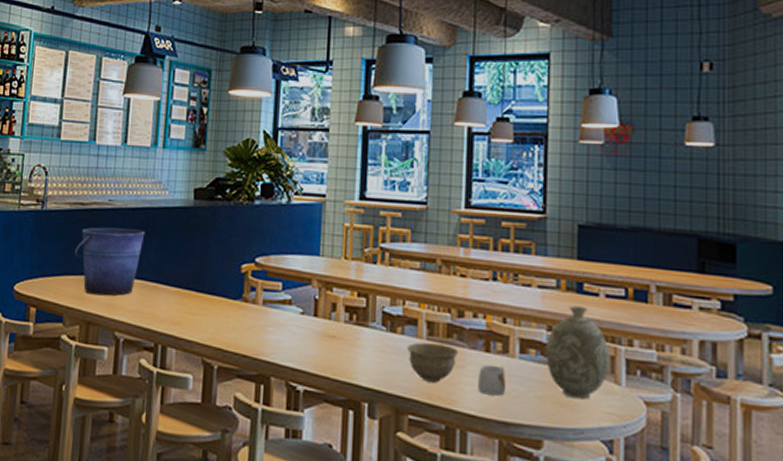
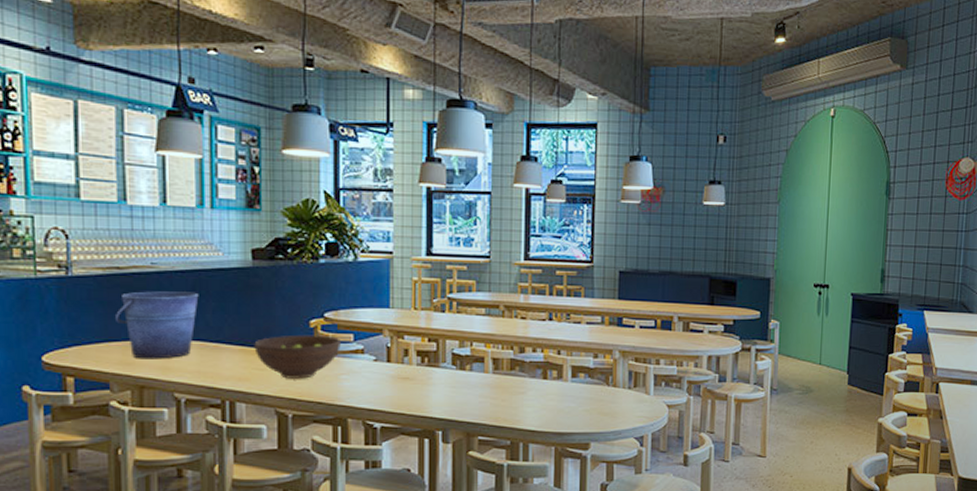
fruit bowl: none [188,279,269,328] -> present [254,334,341,379]
bowl: present [407,342,459,383] -> none [476,376,521,408]
mug: present [478,364,506,396] -> none [537,389,560,413]
decorative vase: present [545,305,610,400] -> none [592,336,642,409]

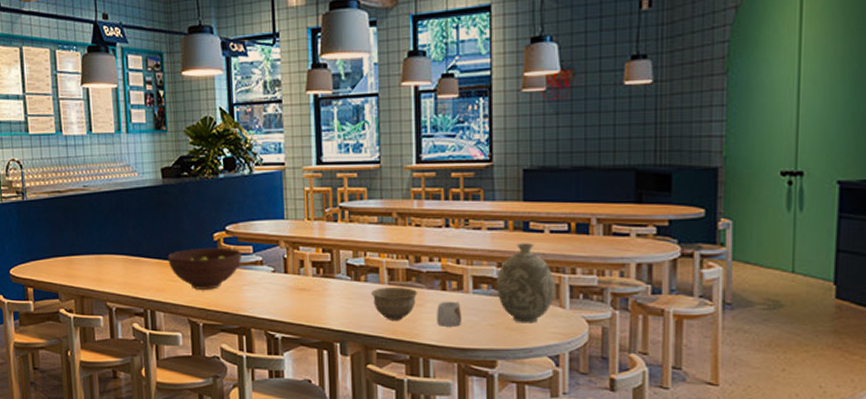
bucket: present [116,291,199,359] -> none [60,210,121,272]
bowl: none [476,376,521,408] -> present [371,287,418,320]
mug: none [537,389,560,413] -> present [437,301,461,327]
decorative vase: none [592,336,642,409] -> present [496,243,555,323]

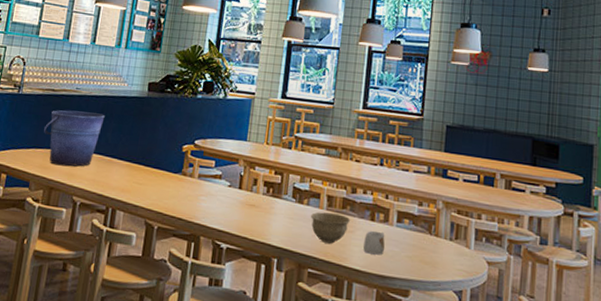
bucket: none [60,210,121,272] -> present [44,110,105,167]
fruit bowl: present [167,247,242,290] -> none [137,156,204,196]
decorative vase: present [496,243,555,323] -> none [416,187,464,259]

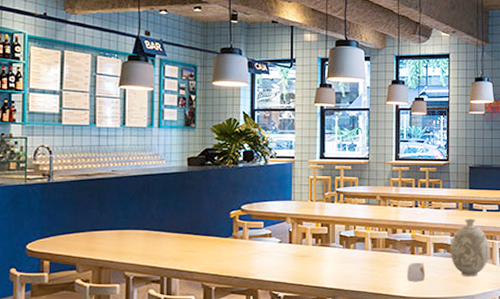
bucket: present [44,110,105,167] -> none [83,192,147,246]
bowl: present [311,212,351,244] -> none [358,253,394,278]
decorative vase: none [416,187,464,259] -> present [450,219,489,277]

